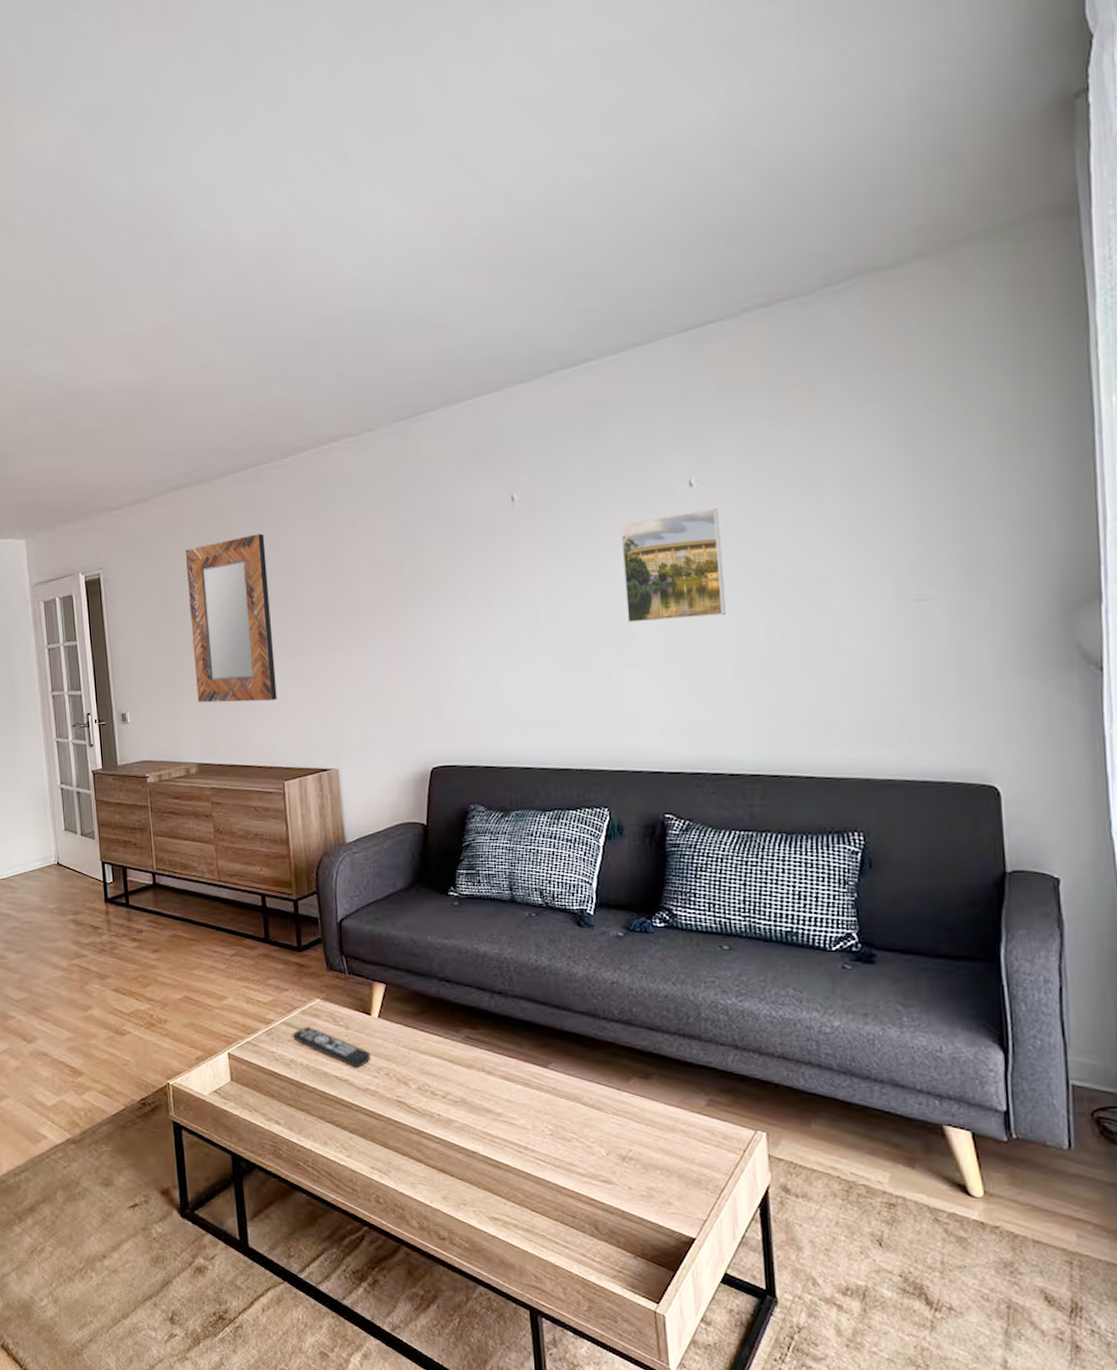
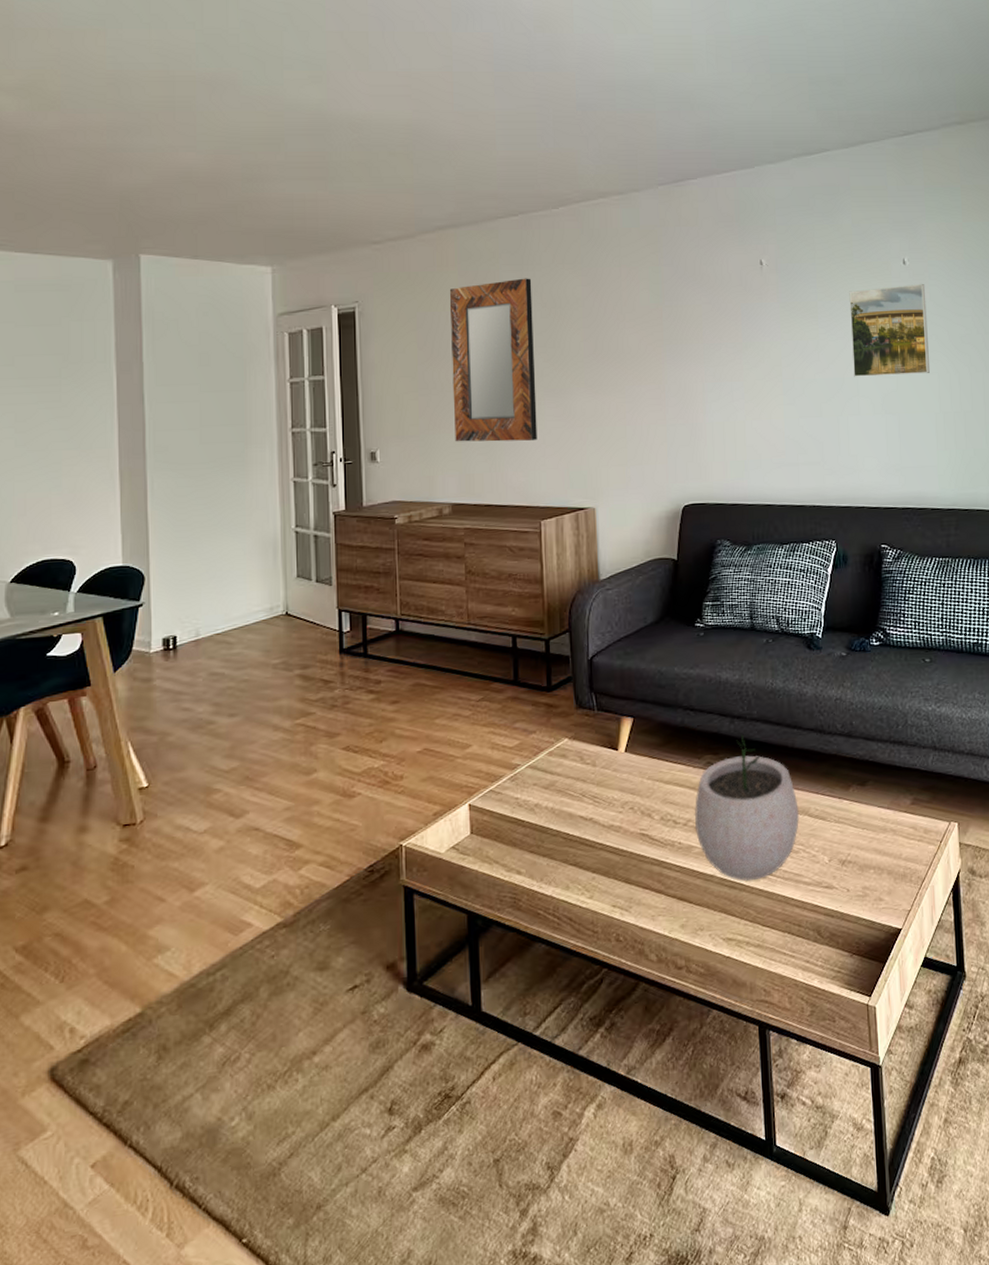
remote control: present [292,1026,371,1068] -> none [538,767,616,805]
plant pot: none [453,1011,572,1163] -> present [694,734,800,881]

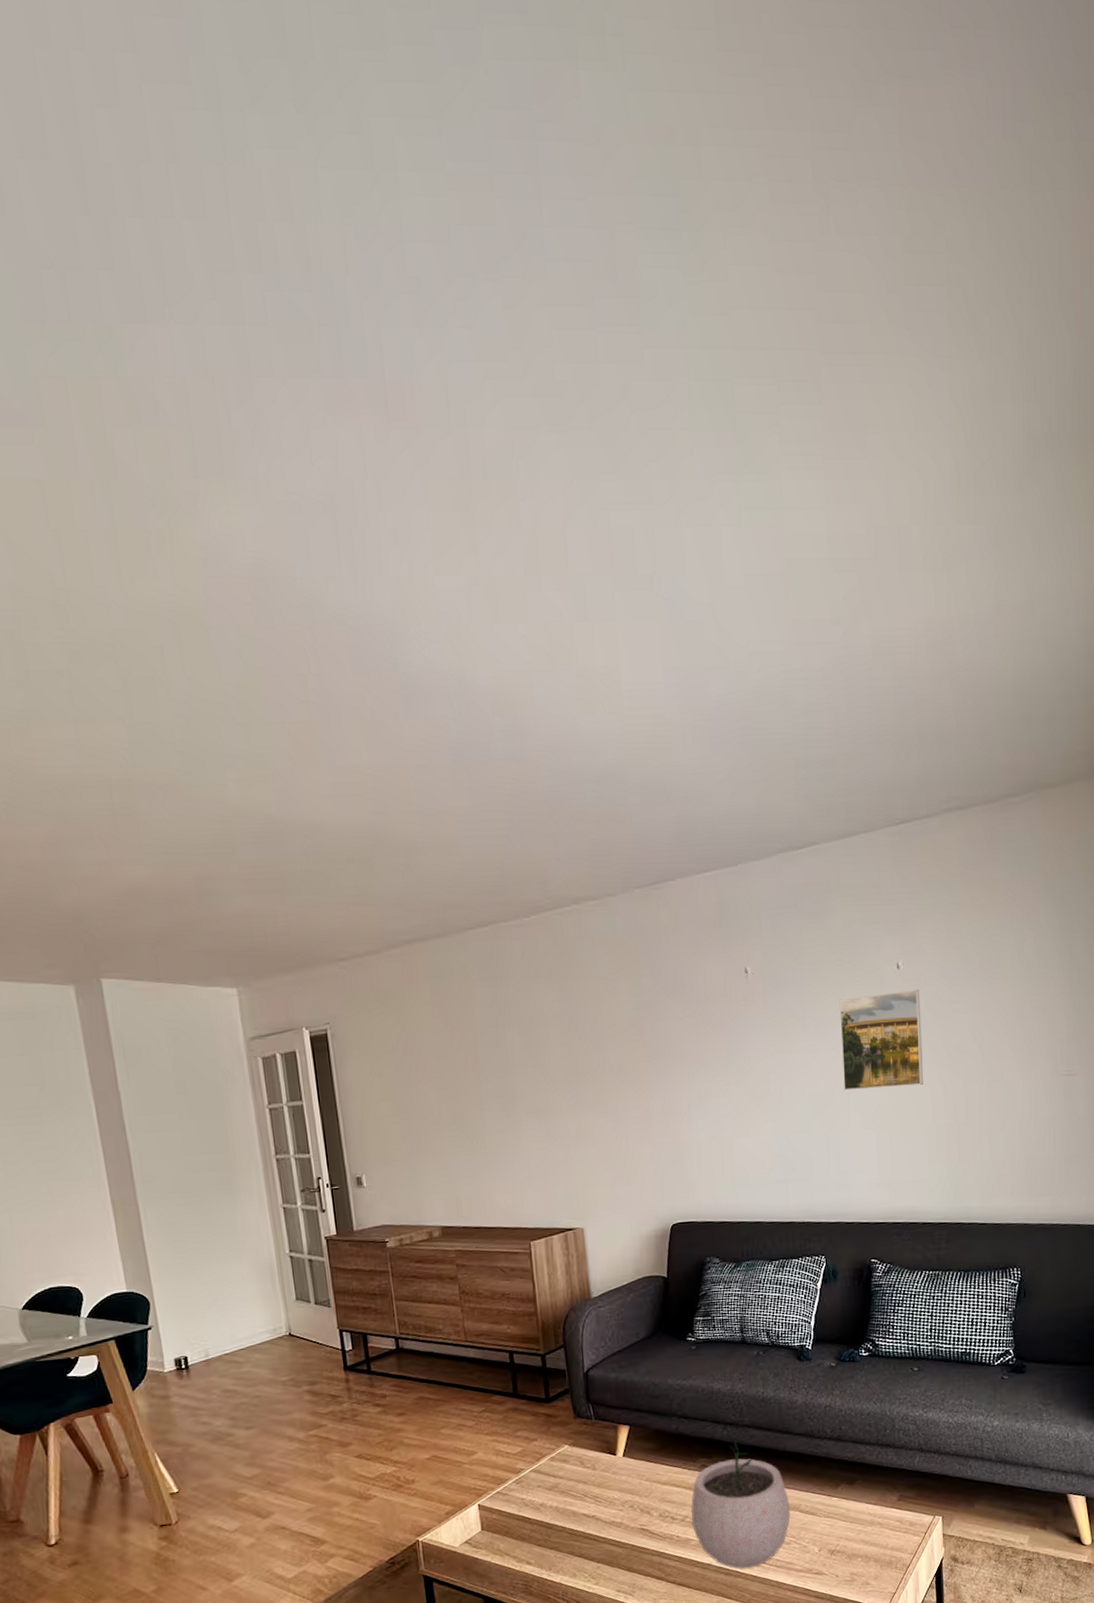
home mirror: present [449,278,537,442] -> none [423,993,522,1166]

